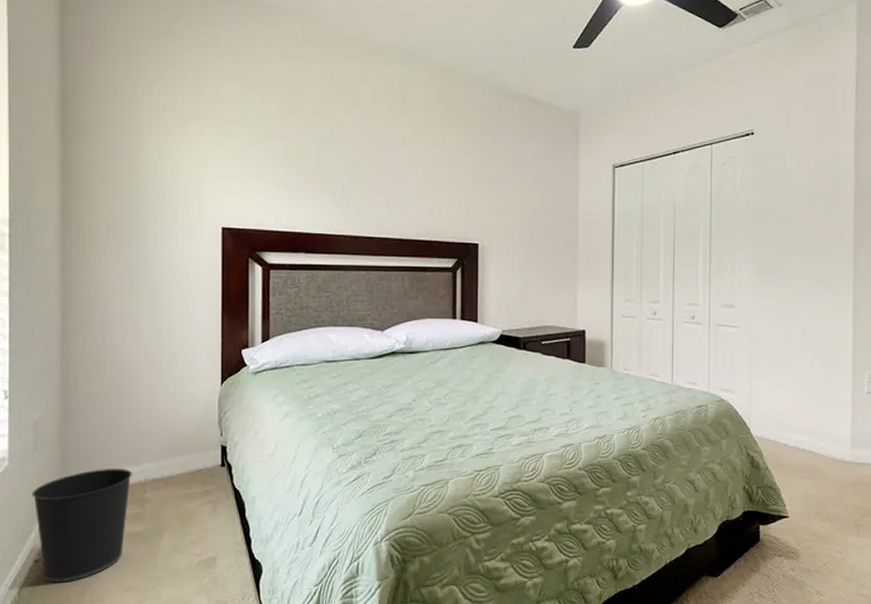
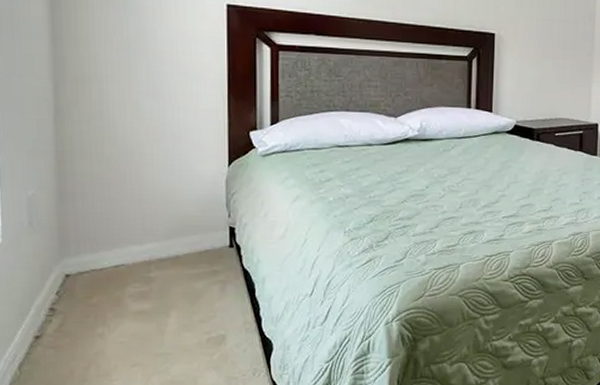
wastebasket: present [32,468,132,583] -> none [29,246,136,358]

